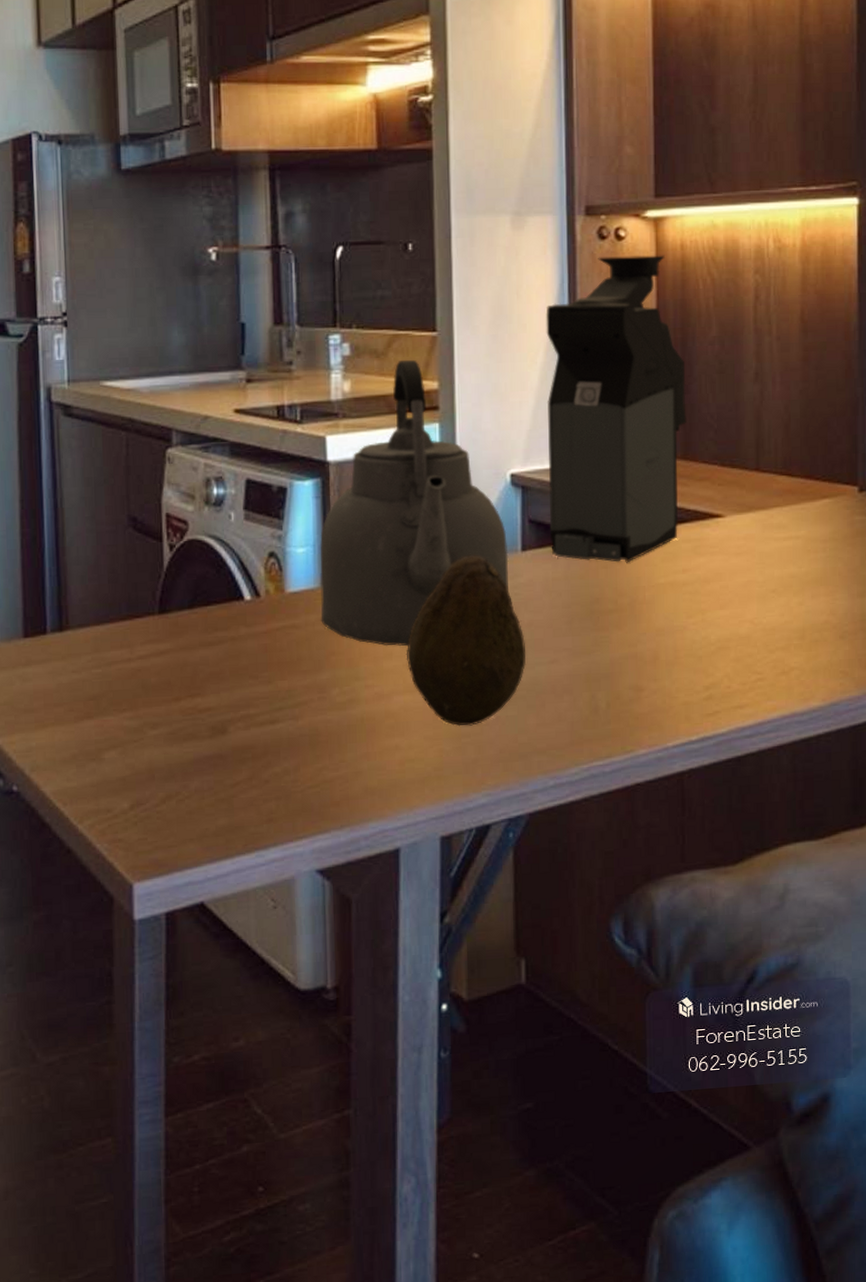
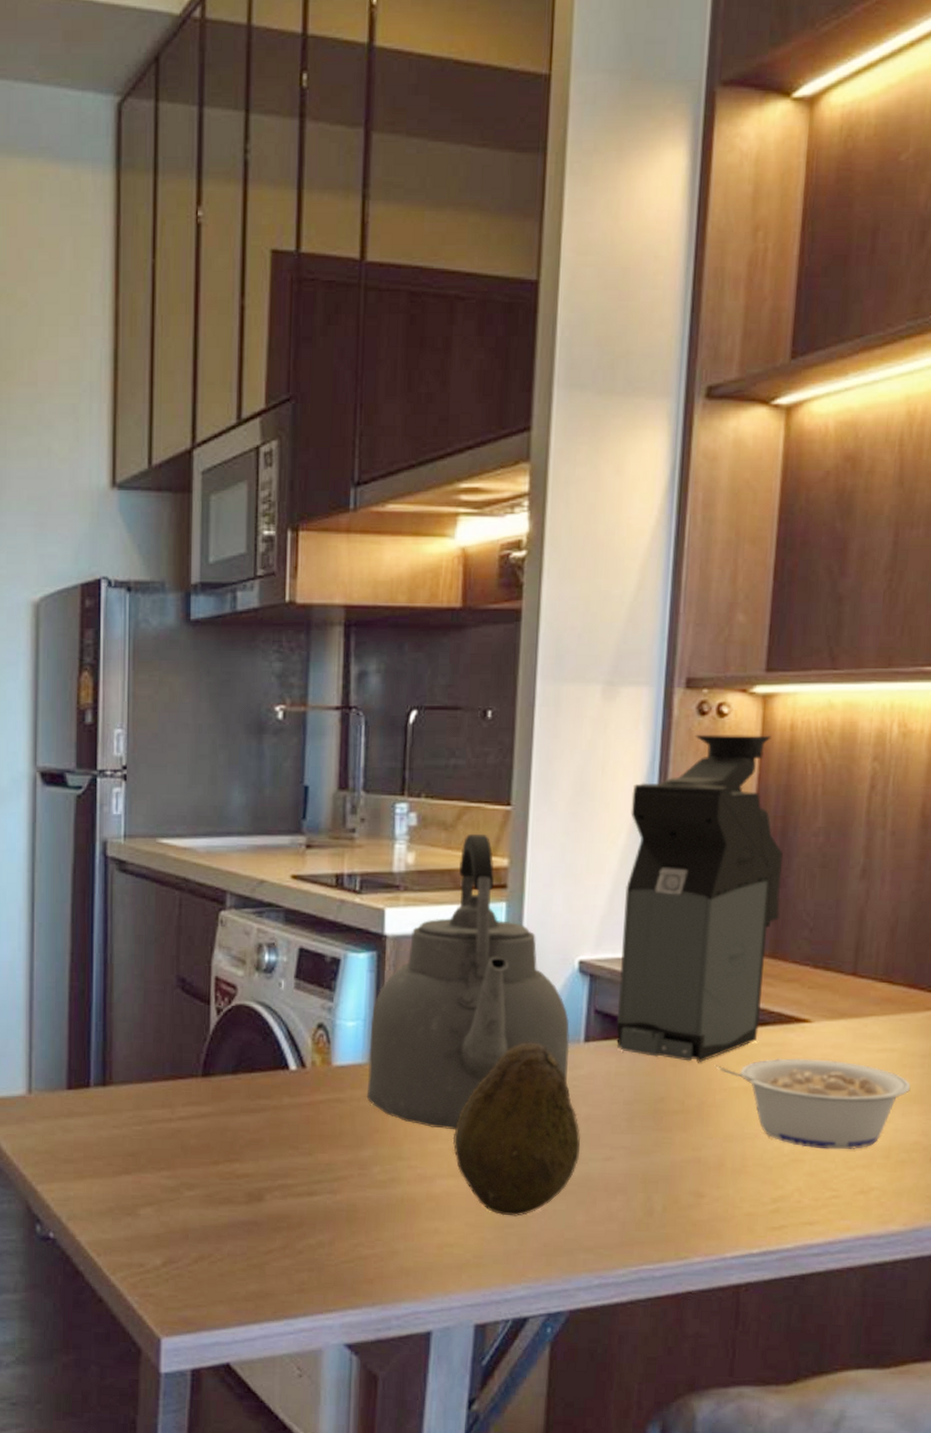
legume: none [643,550,817,636] -> present [715,1058,911,1150]

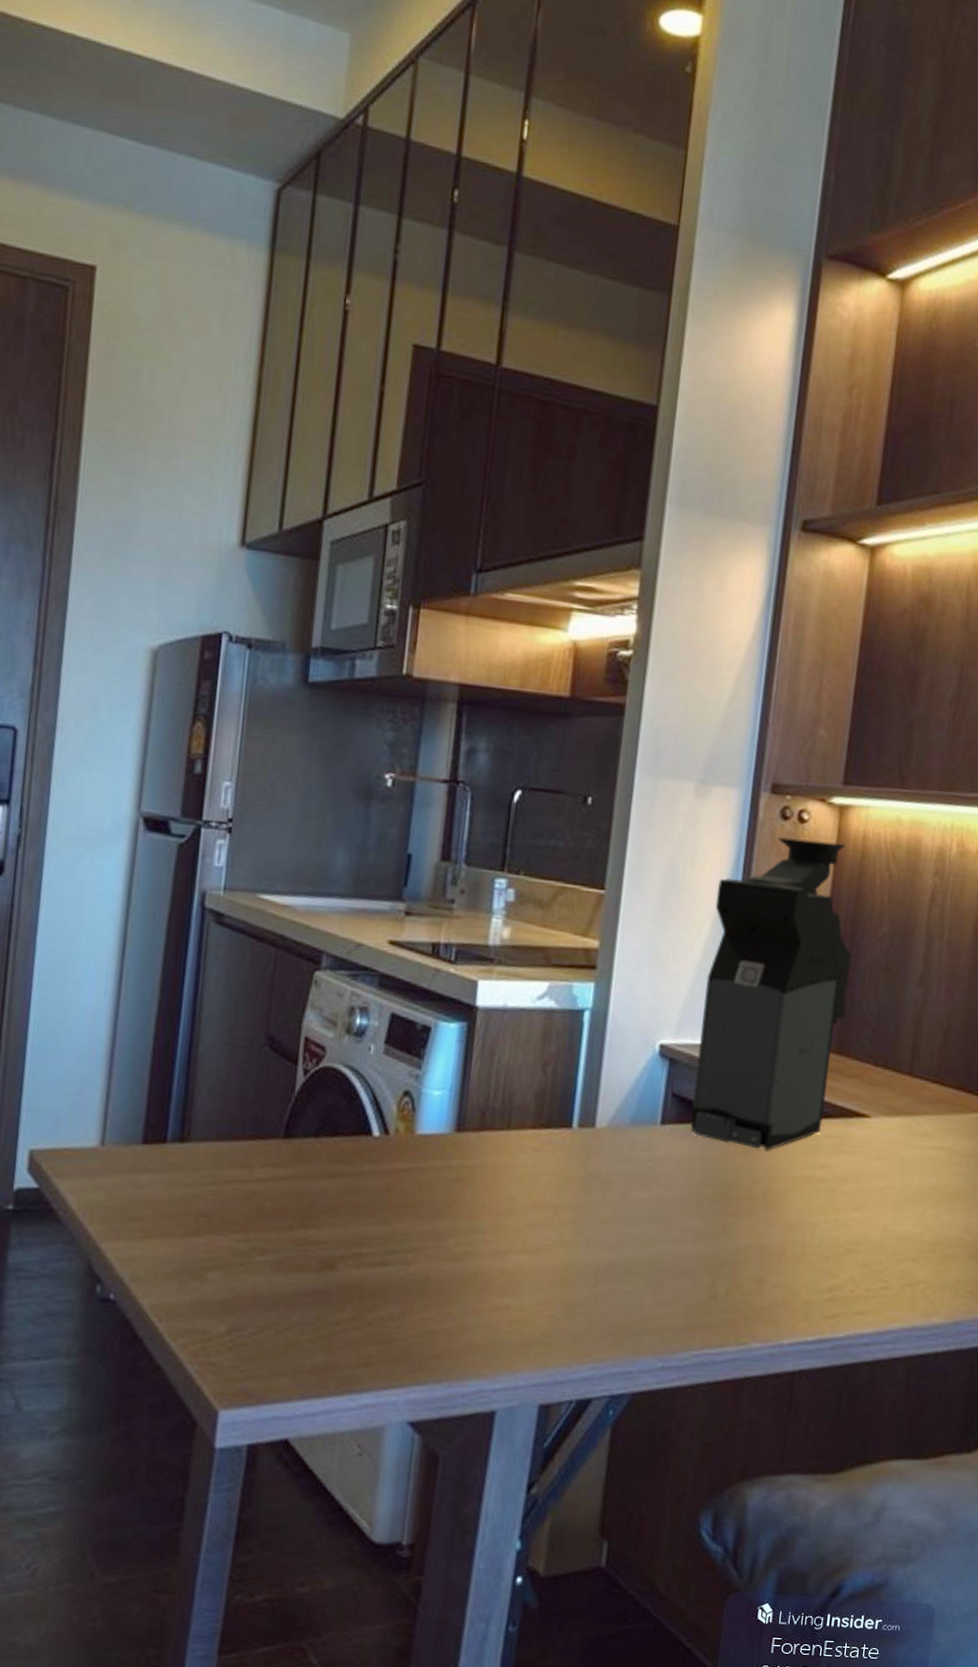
kettle: present [366,833,570,1130] -> none [447,913,648,1206]
fruit: present [452,1042,581,1216] -> none [528,1121,652,1296]
legume: present [715,1058,911,1150] -> none [781,1150,957,1243]

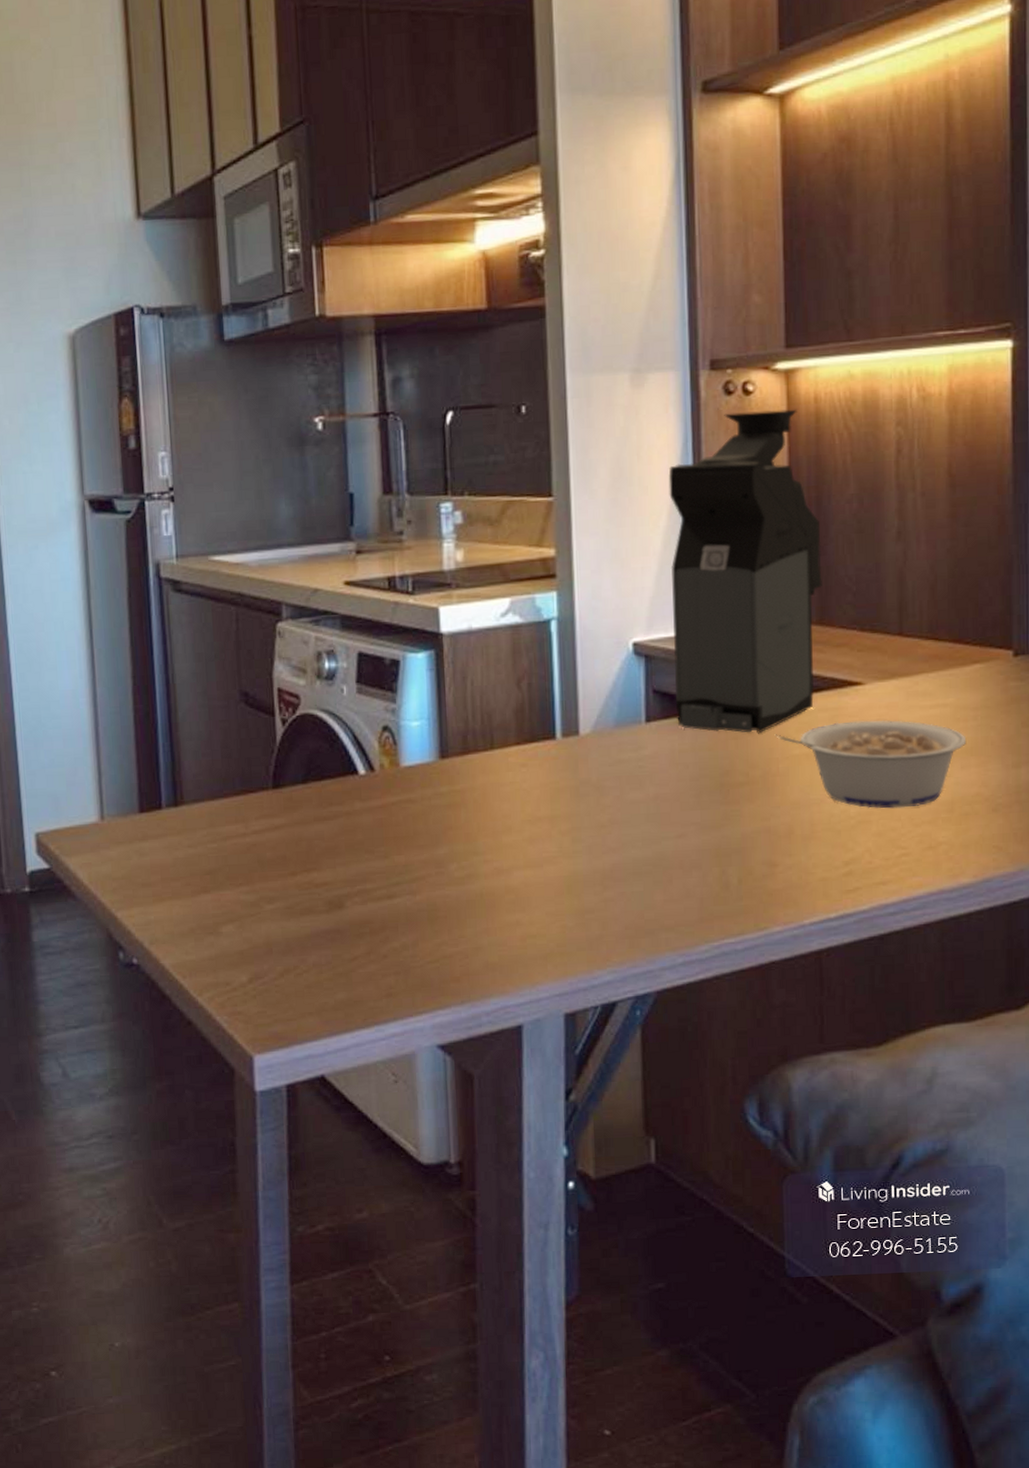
legume: none [781,1150,957,1243] -> present [776,719,967,809]

